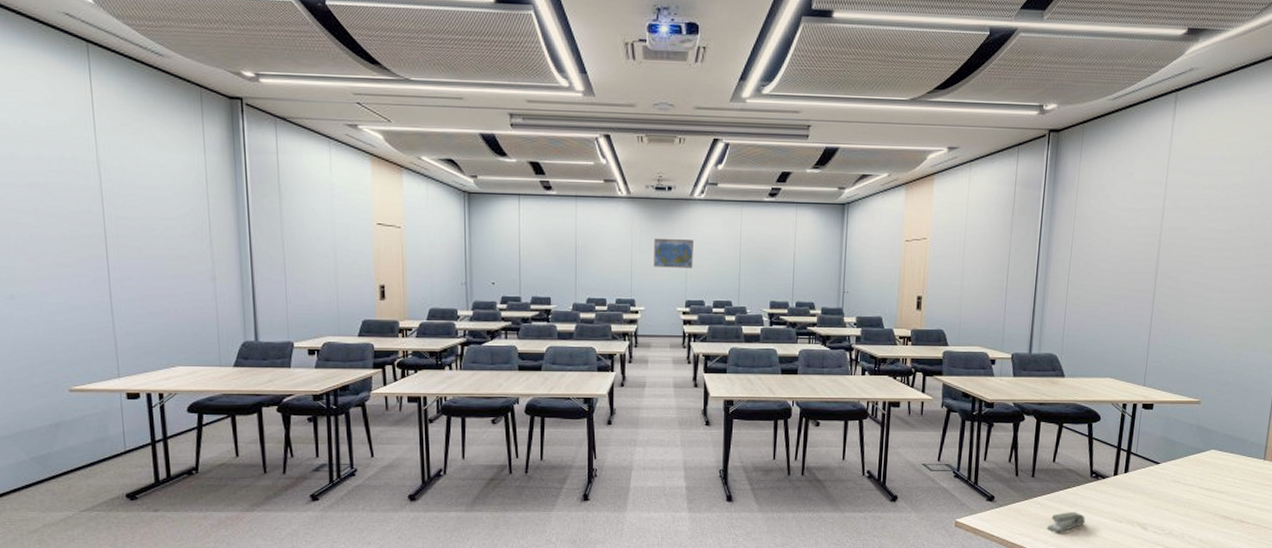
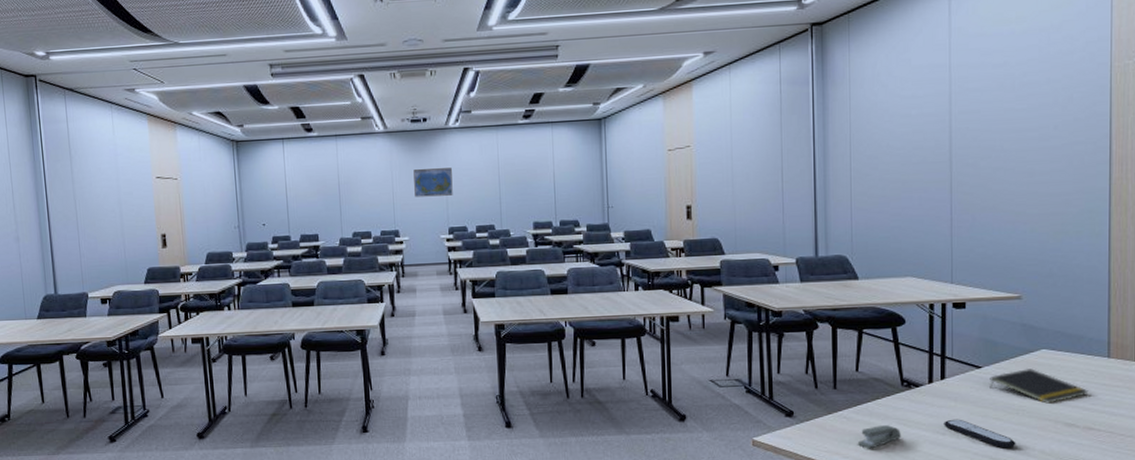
remote control: none [1122,508,1180,536] -> present [944,419,1016,449]
notepad: none [1164,466,1245,498] -> present [990,368,1089,404]

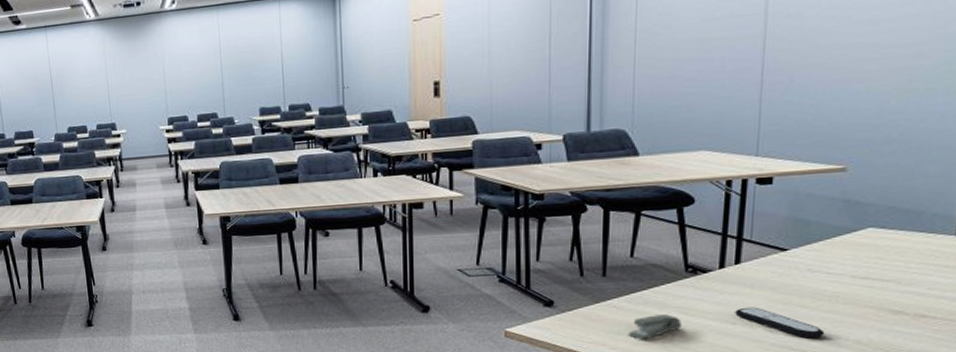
world map: present [413,168,453,197] -> none [128,54,172,88]
notepad: present [990,368,1089,404] -> none [796,250,925,289]

